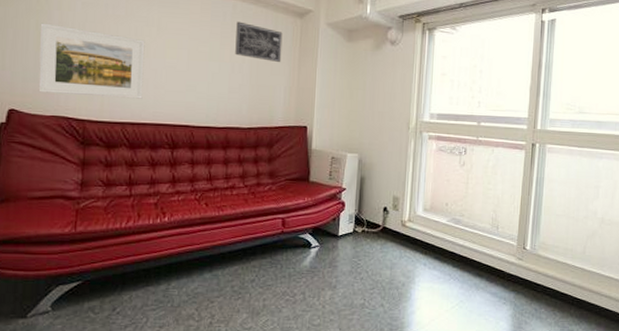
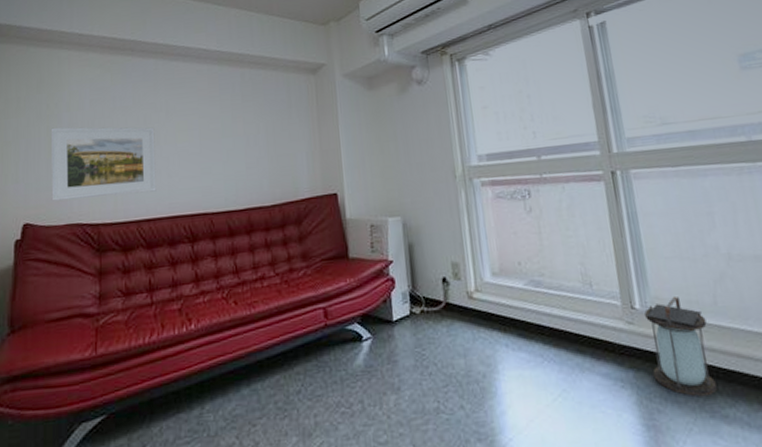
wall art: present [235,21,283,62] -> none [246,89,299,127]
lantern: none [528,243,575,316] -> present [644,295,717,397]

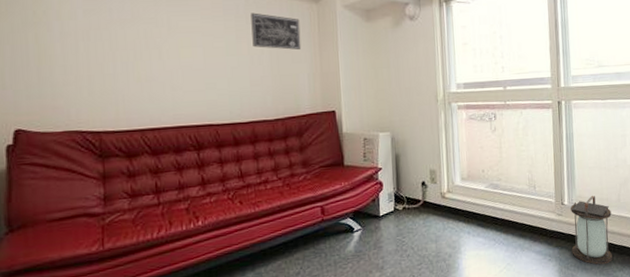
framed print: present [50,127,157,201] -> none [39,35,160,109]
wall art: none [246,89,299,127] -> present [251,12,302,50]

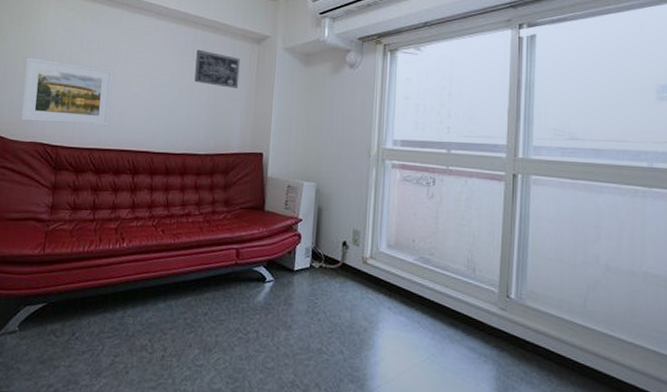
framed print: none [39,35,160,109] -> present [21,57,114,126]
lantern: present [570,195,613,265] -> none [515,293,573,384]

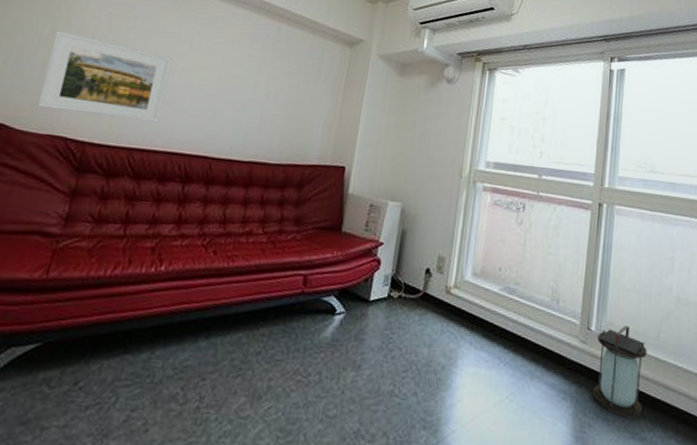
wall art: present [194,49,240,88] -> none [273,45,329,93]
lantern: none [515,293,573,384] -> present [592,324,647,419]

